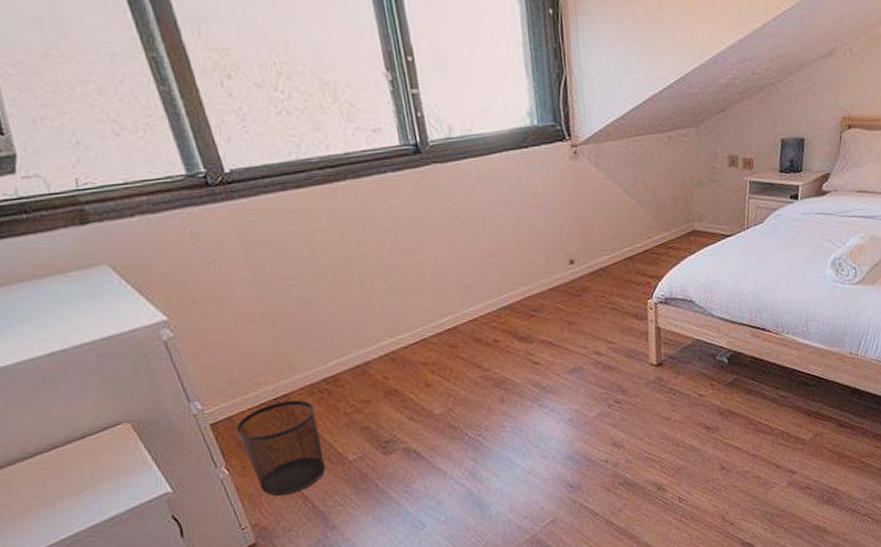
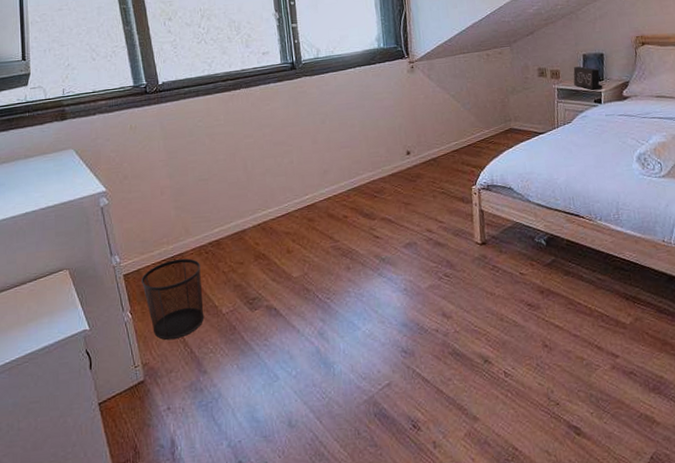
alarm clock: none [768,154,801,183] -> present [573,66,603,90]

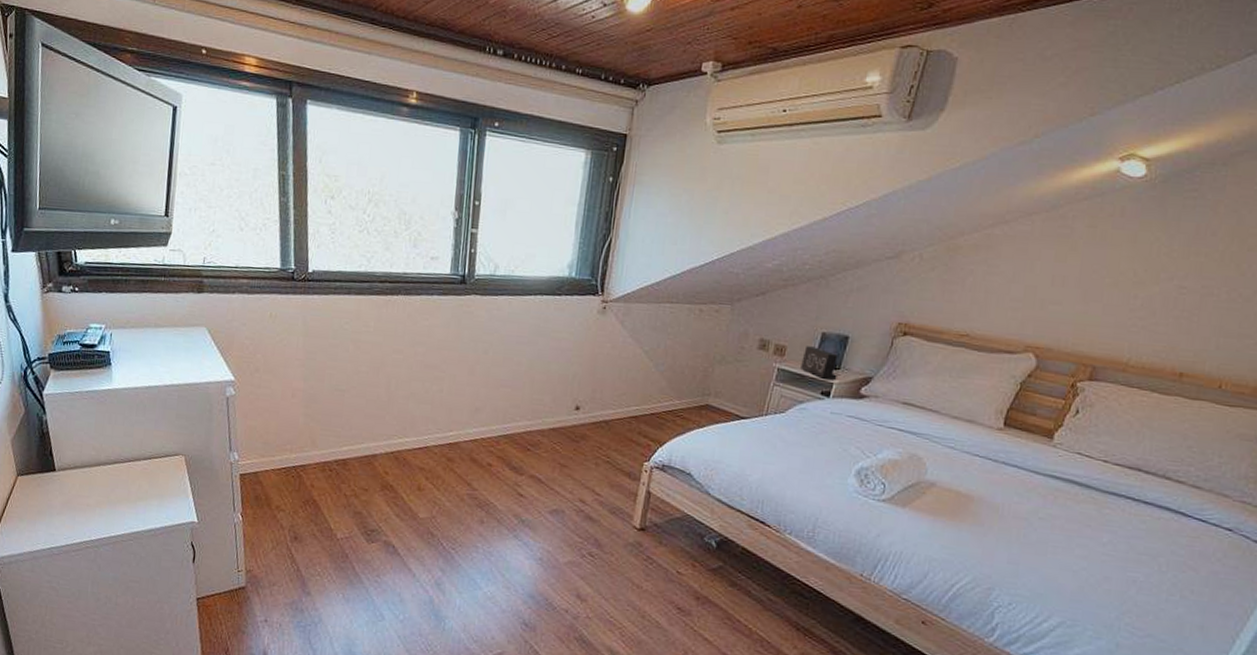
waste bin: present [141,258,204,340] -> none [257,469,322,553]

